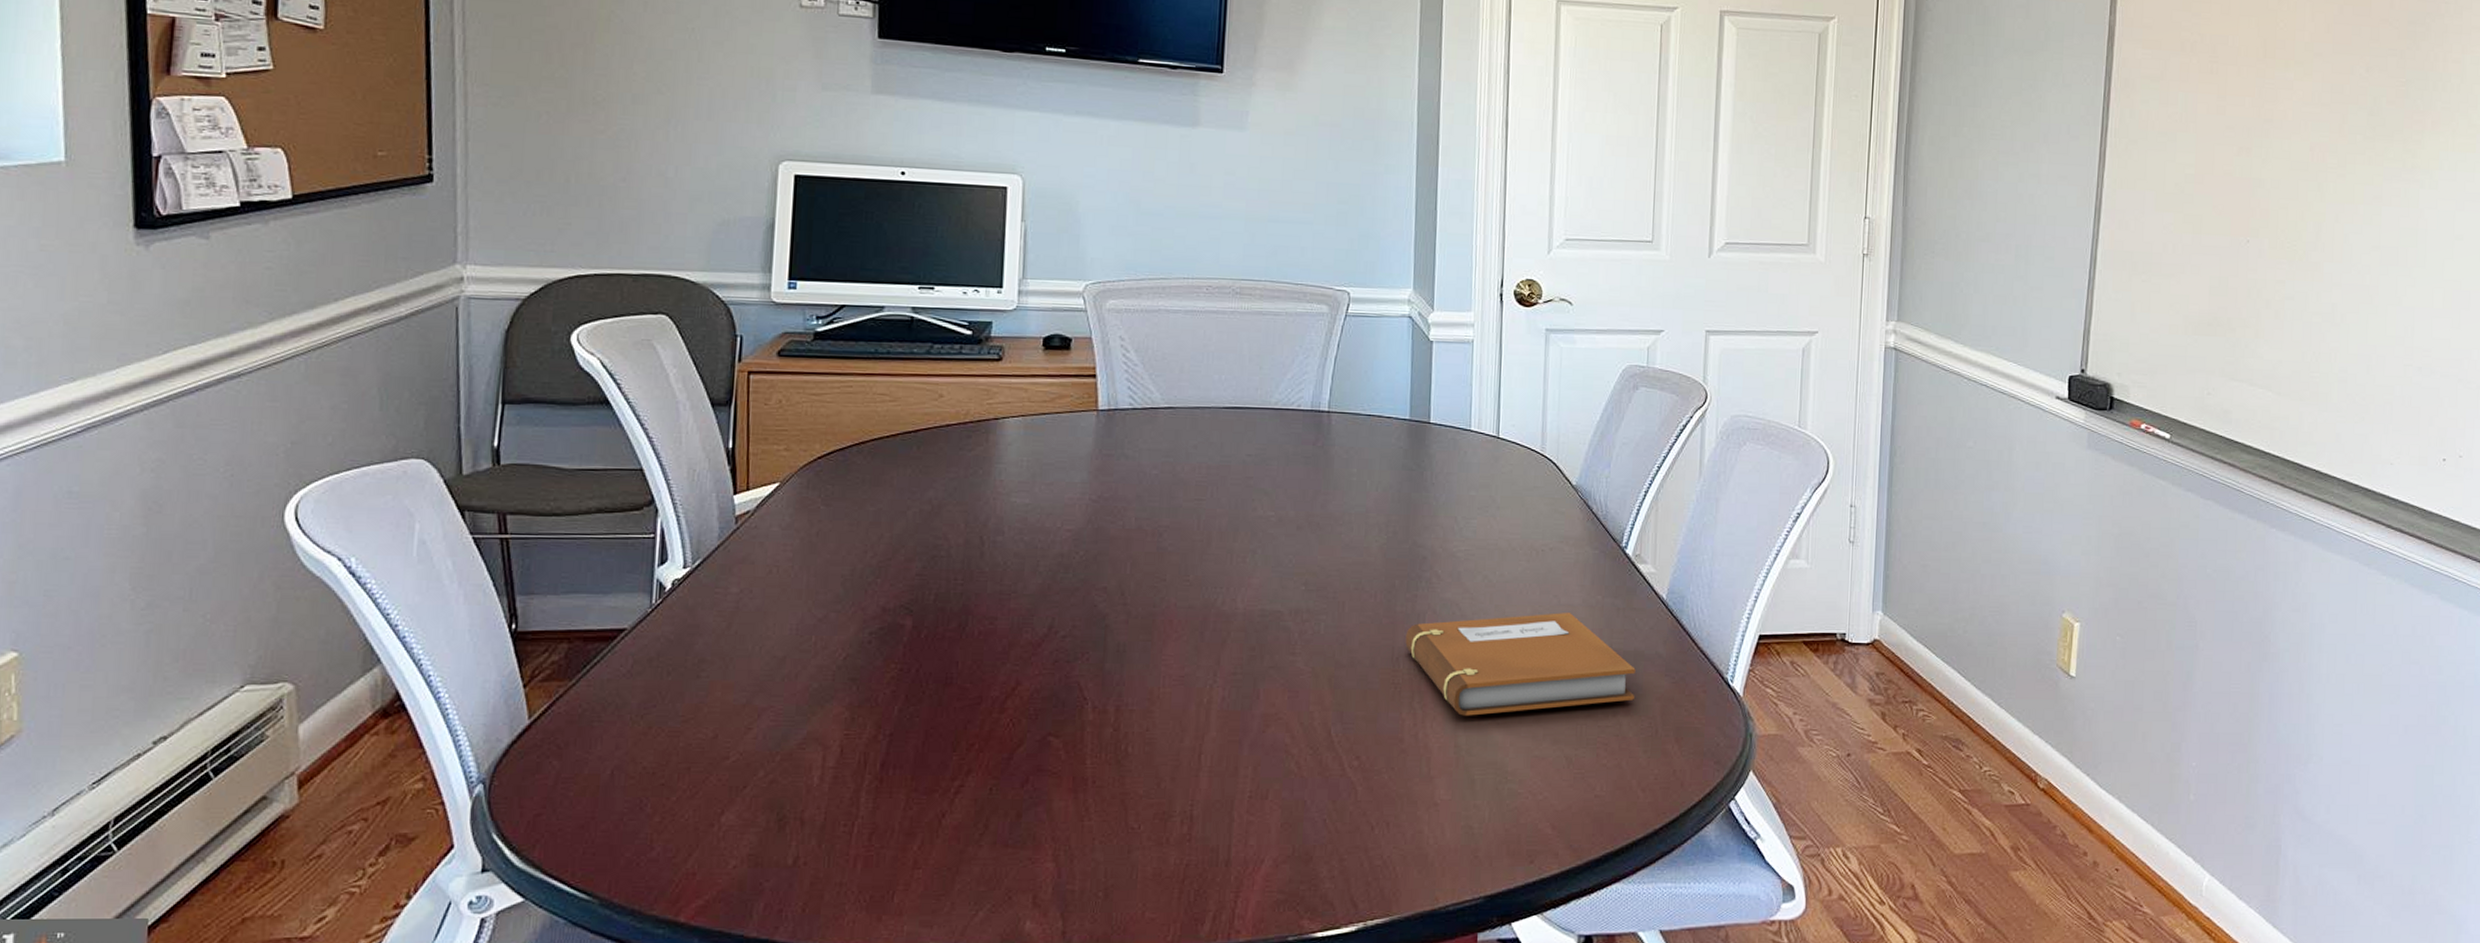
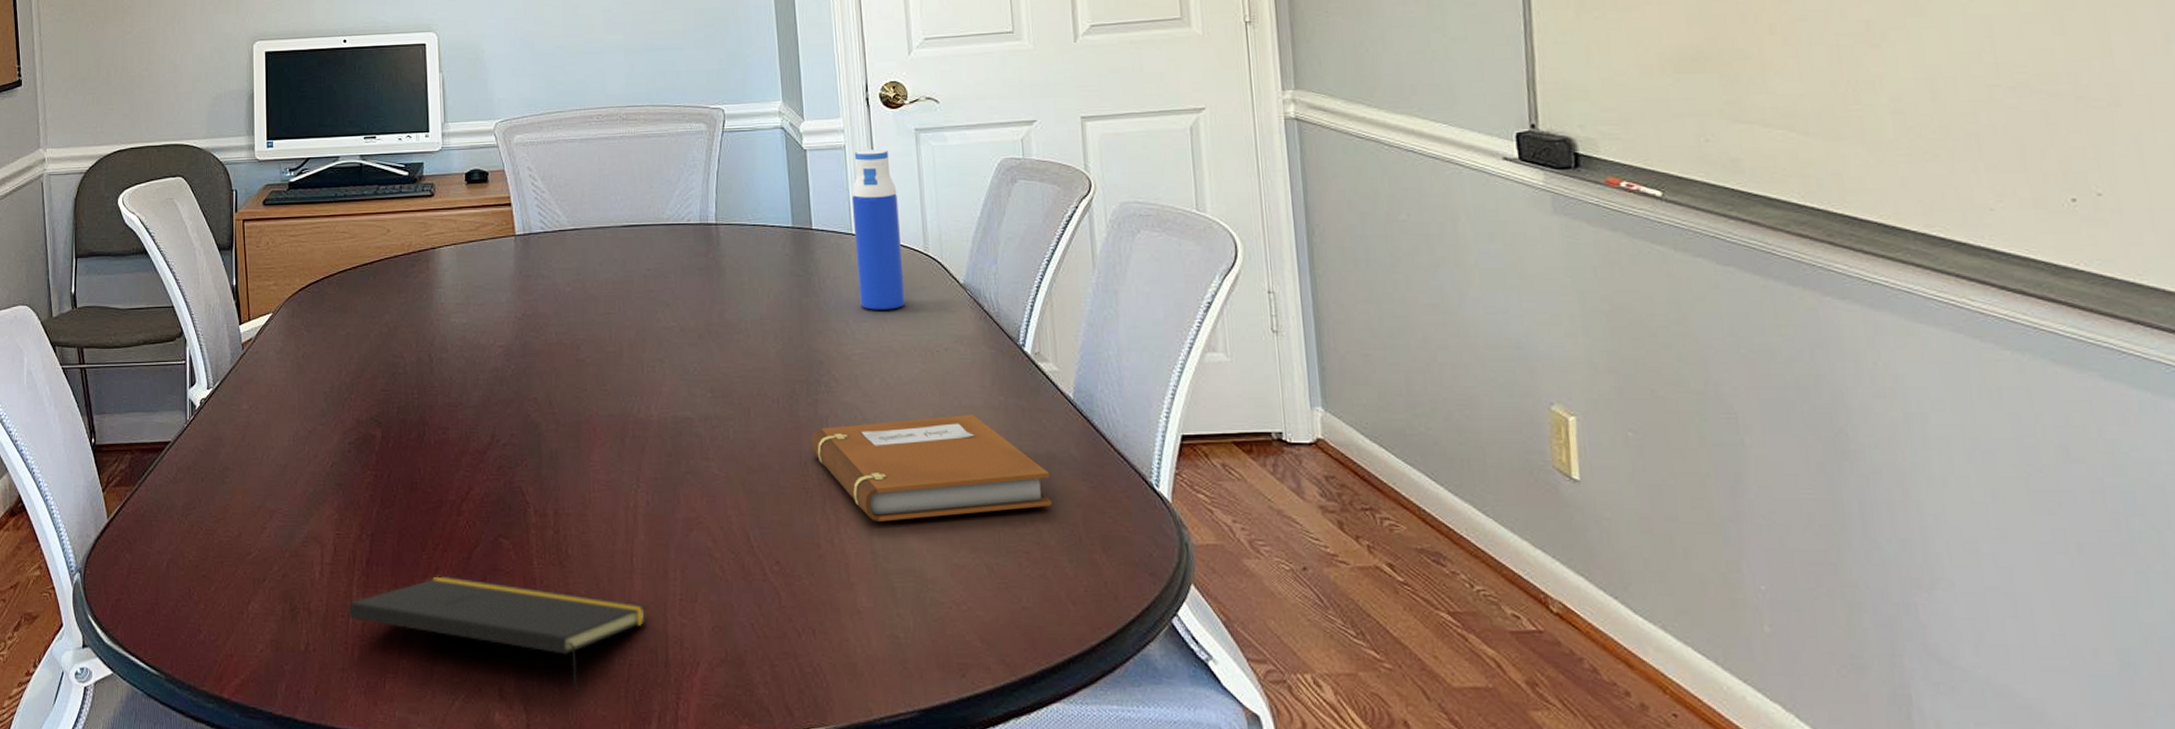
notepad: none [852,777,1212,896] -> present [348,575,648,692]
water bottle: none [1471,346,1521,508] -> present [851,149,905,310]

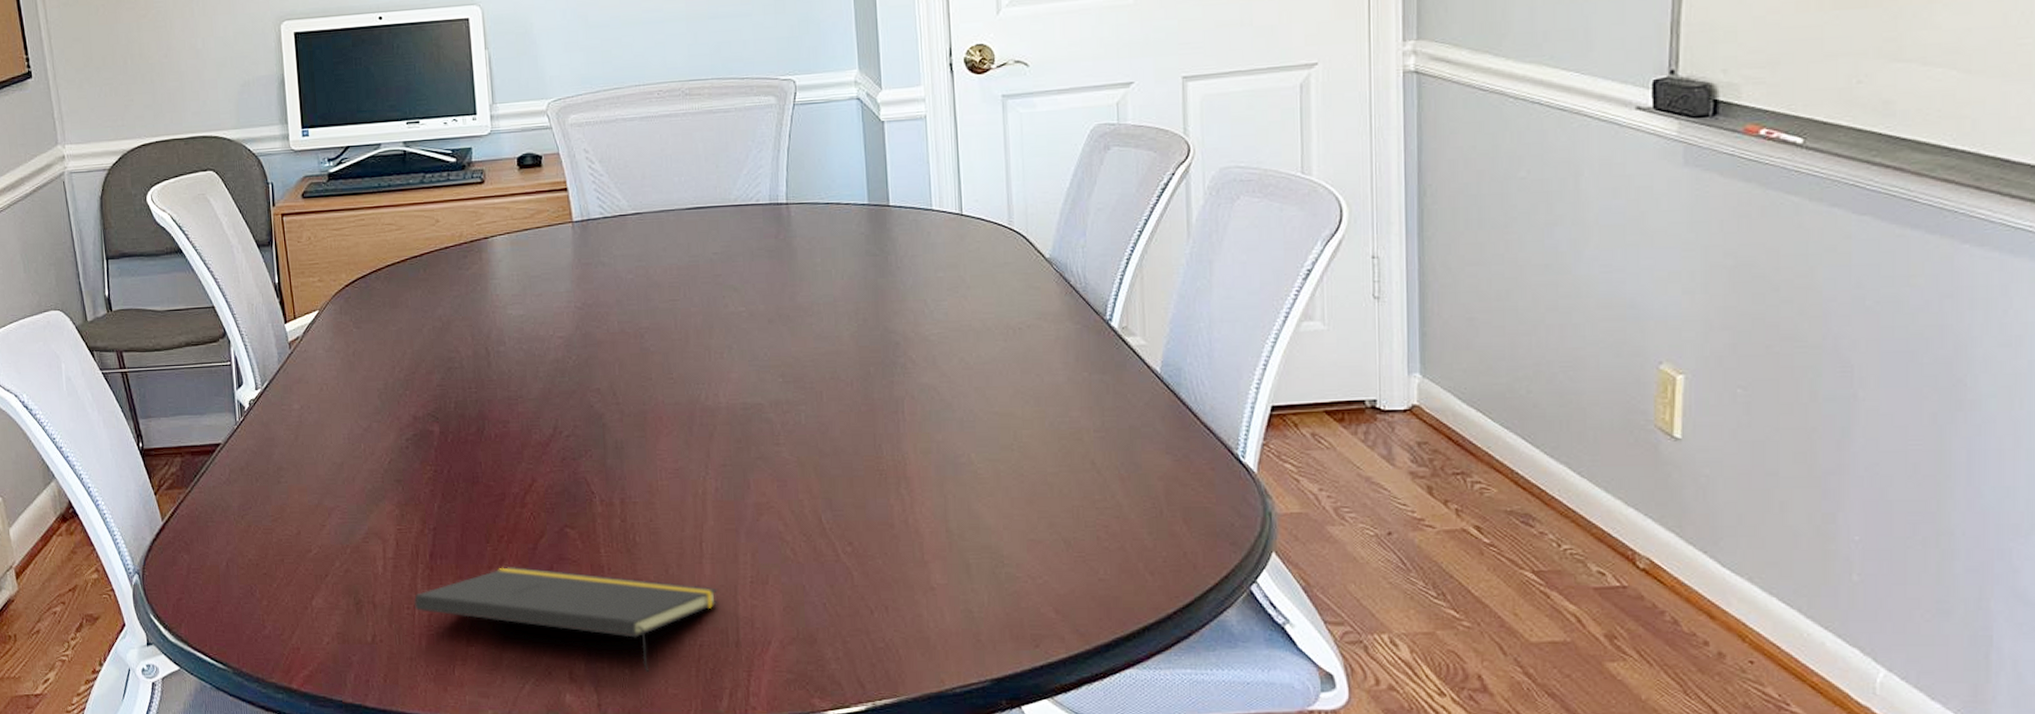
notebook: present [811,415,1052,522] -> none [885,392,1133,501]
water bottle: present [851,149,905,310] -> none [932,118,987,288]

